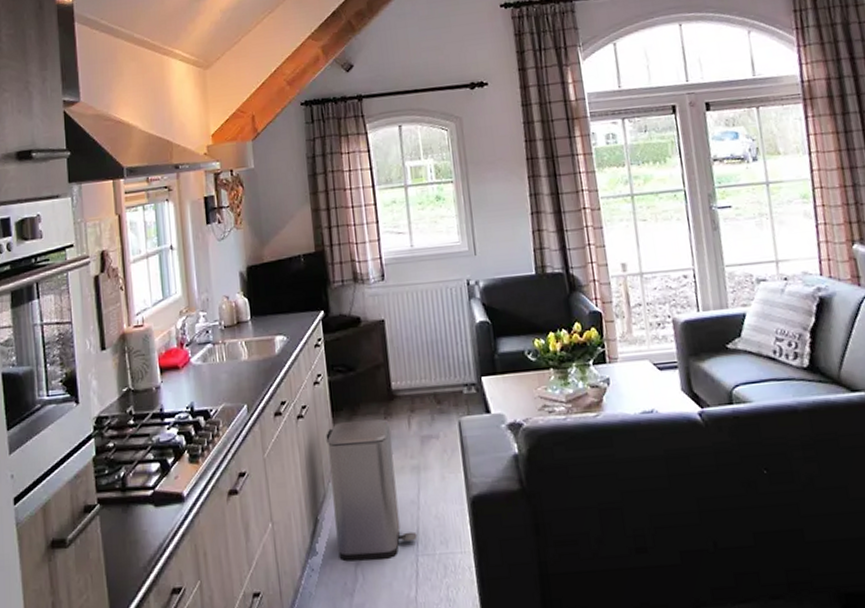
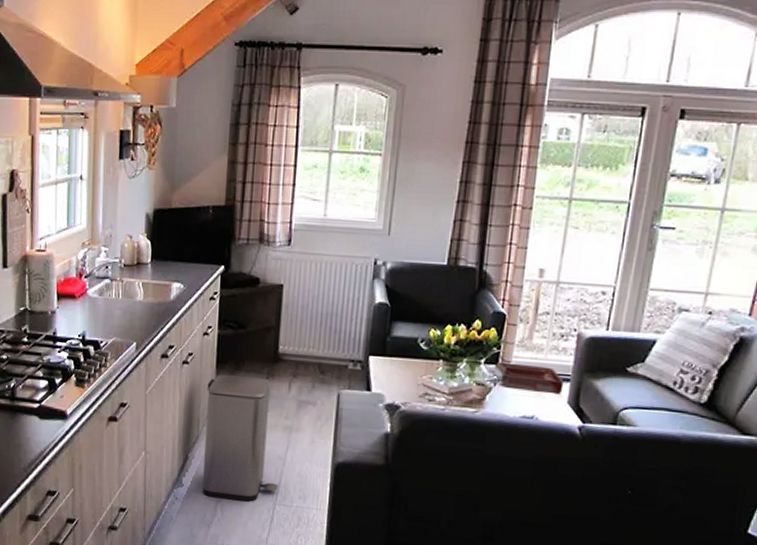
decorative tray: none [603,357,674,386] -> present [493,362,564,394]

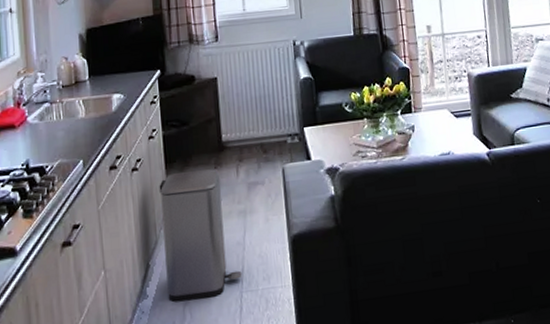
decorative tray: present [493,362,564,394] -> none [409,106,468,132]

